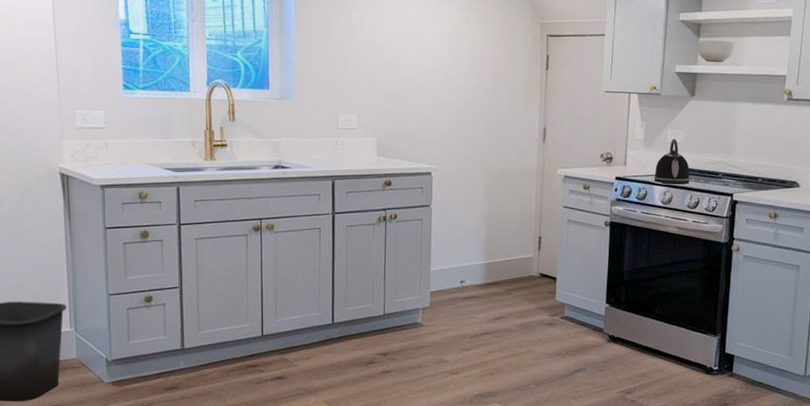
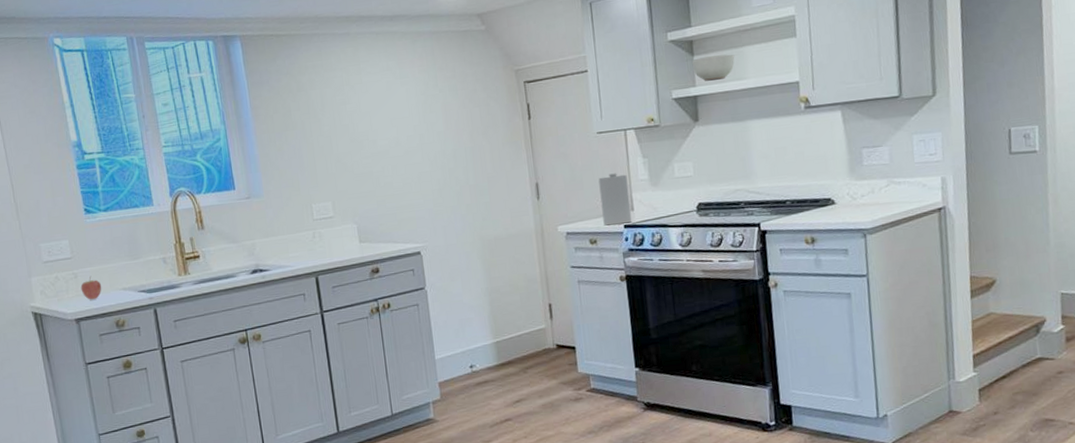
fruit: none [110,147,130,170] -> present [80,276,102,300]
paper towel holder: none [598,130,625,176] -> present [598,173,632,226]
kettle: present [654,138,690,185] -> none [667,172,709,225]

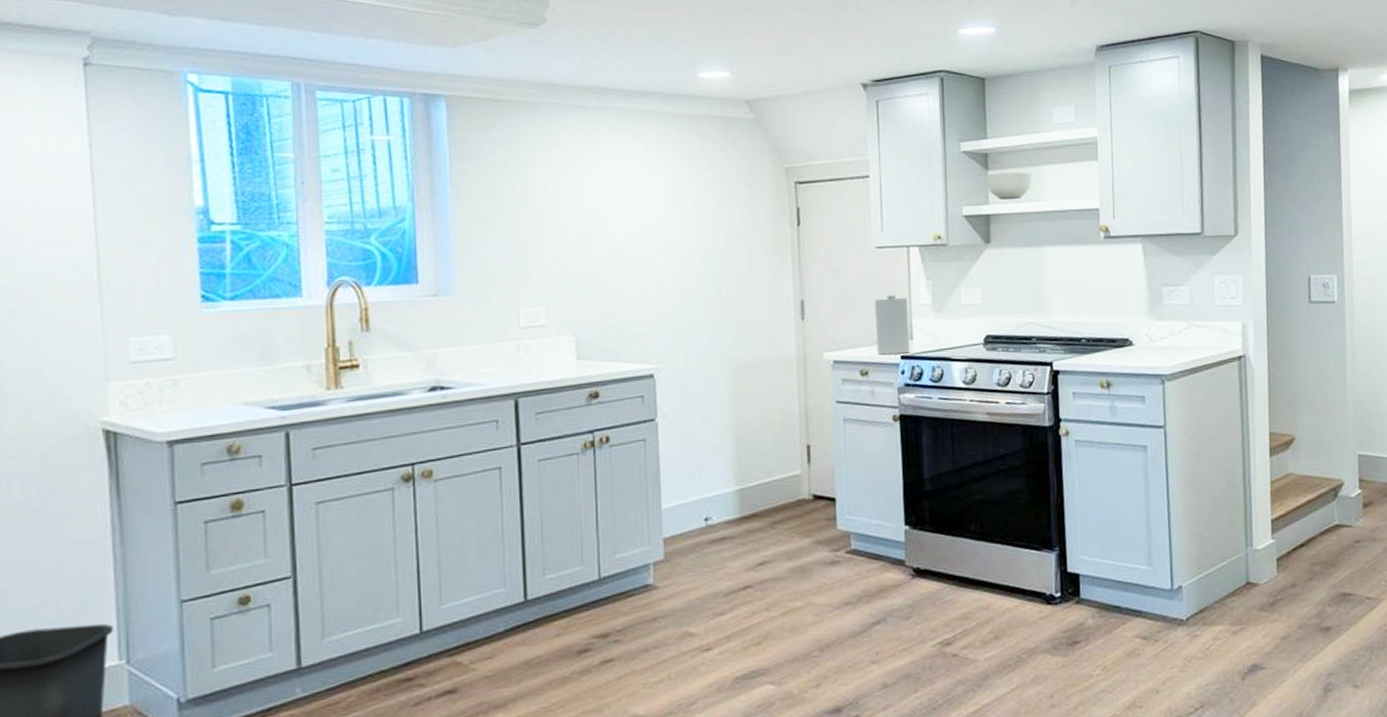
fruit: present [80,276,102,300] -> none [181,384,213,417]

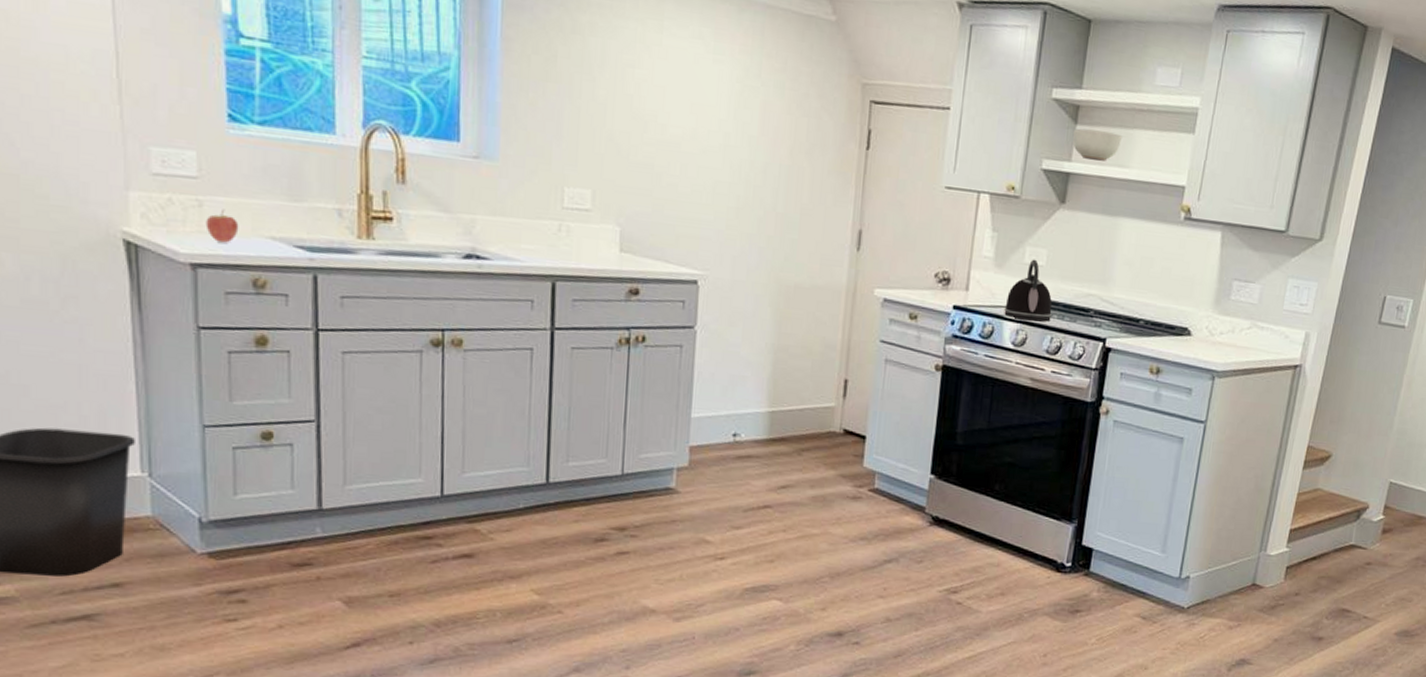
fruit: none [181,384,213,417] -> present [205,209,239,243]
paper towel holder: present [874,295,911,355] -> none [930,240,969,304]
kettle: none [950,299,996,359] -> present [1004,259,1052,322]

